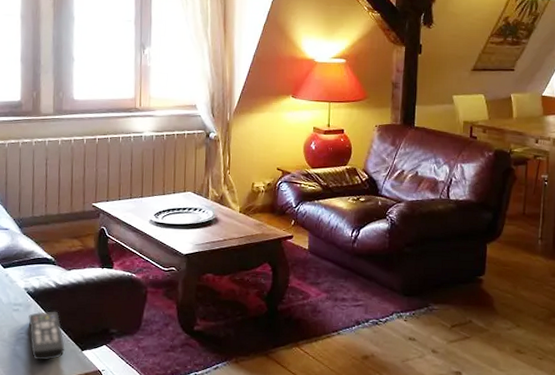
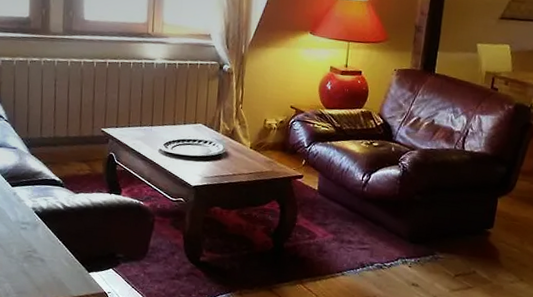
remote control: present [28,311,65,361] -> none [36,232,72,280]

